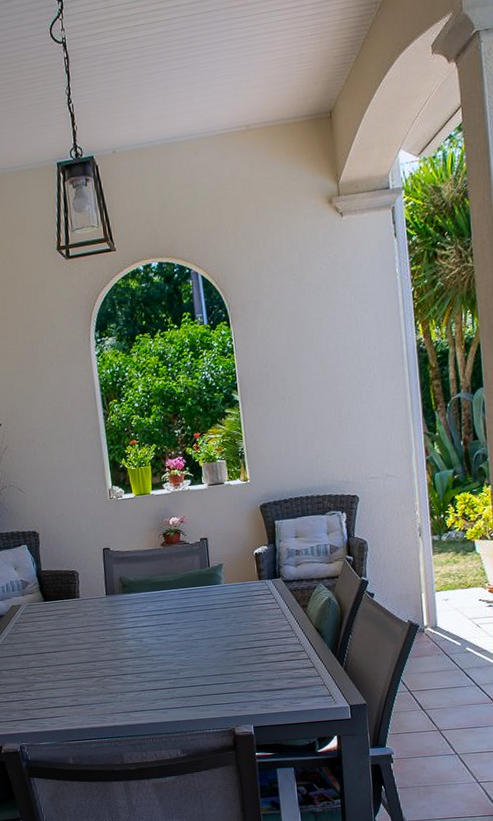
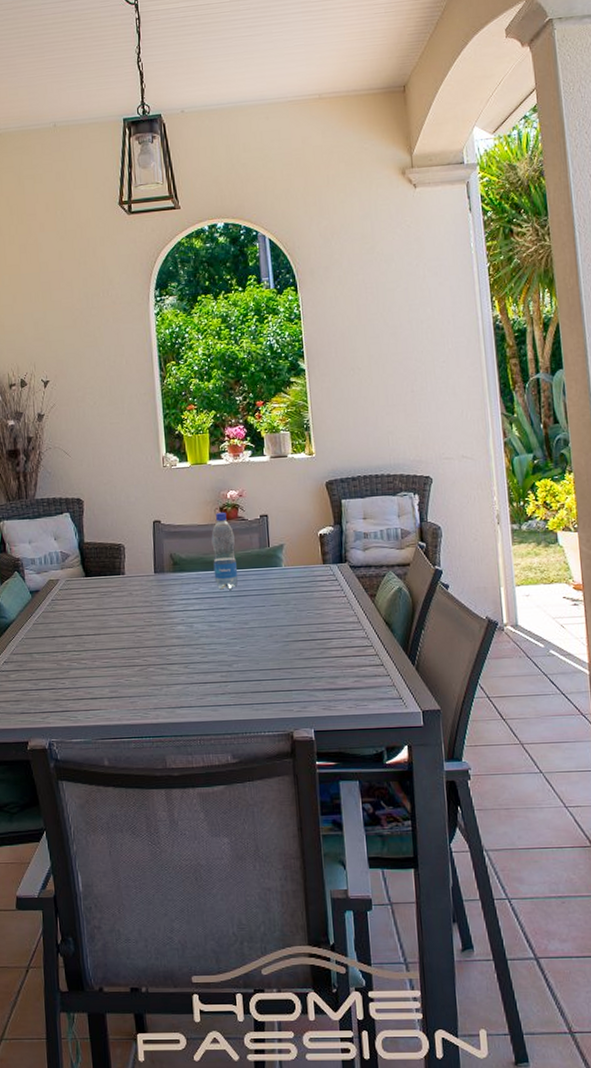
bottle: none [156,537,182,608] -> present [211,512,238,590]

